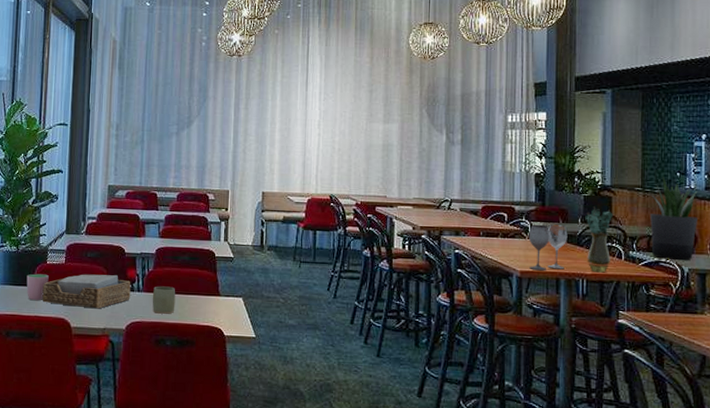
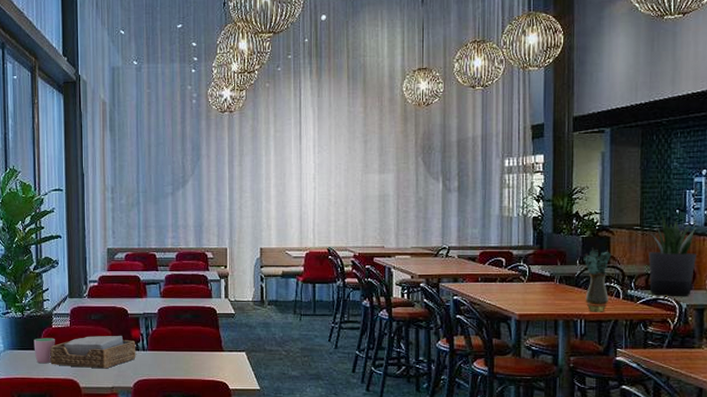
mug: present [152,286,176,314] -> none [157,344,180,371]
wineglass: present [529,224,568,271] -> none [527,266,566,313]

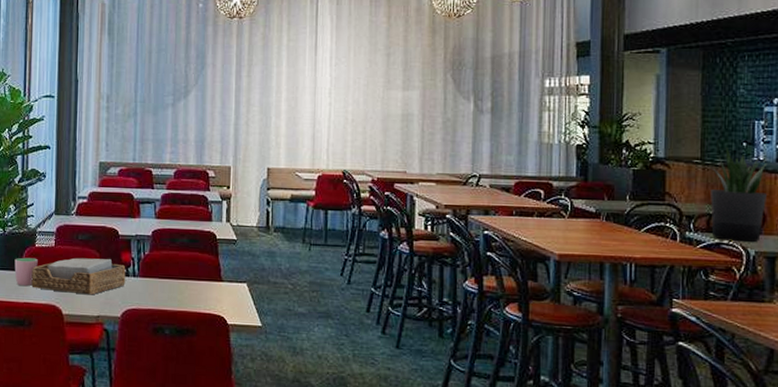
vase: present [582,247,612,312] -> none [633,182,667,256]

